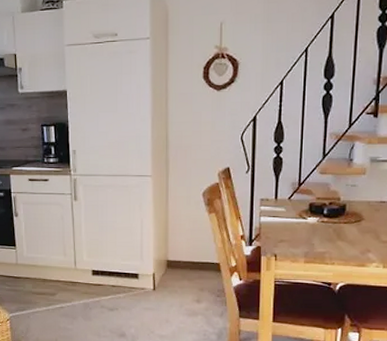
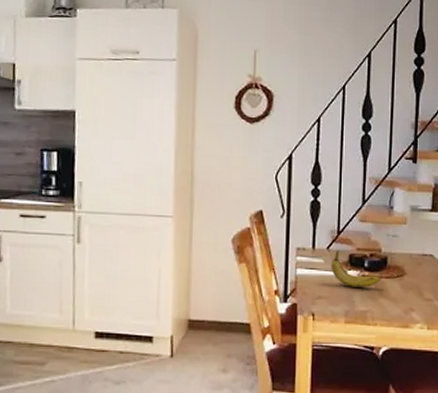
fruit: none [292,200,339,232] -> present [331,250,381,287]

